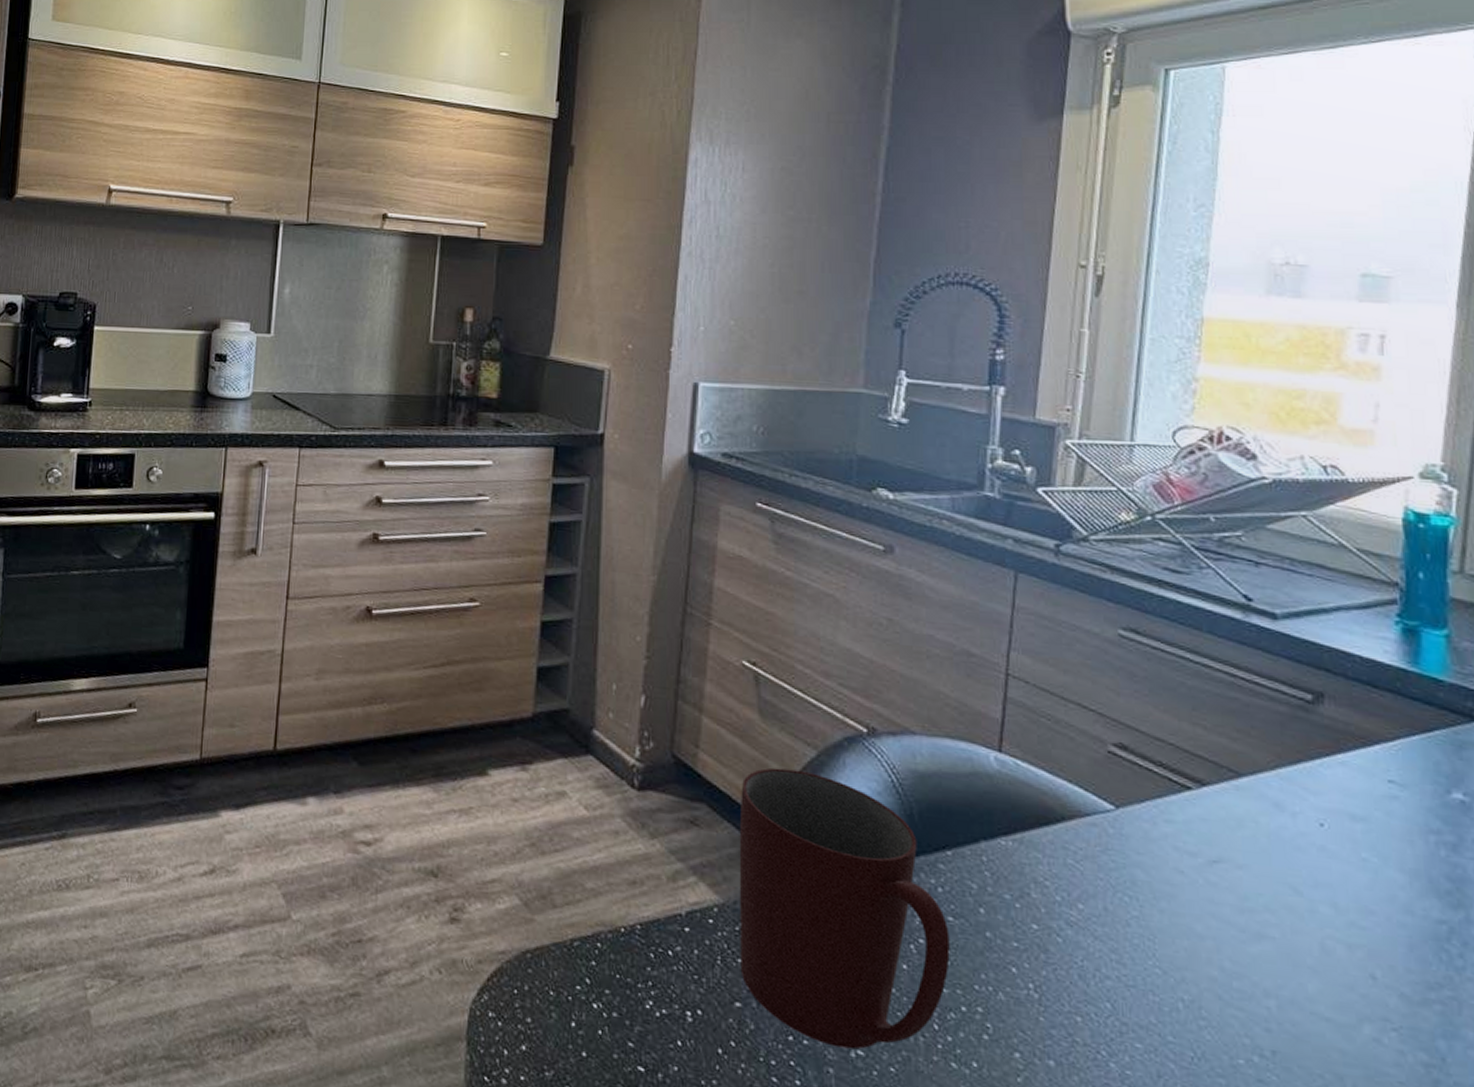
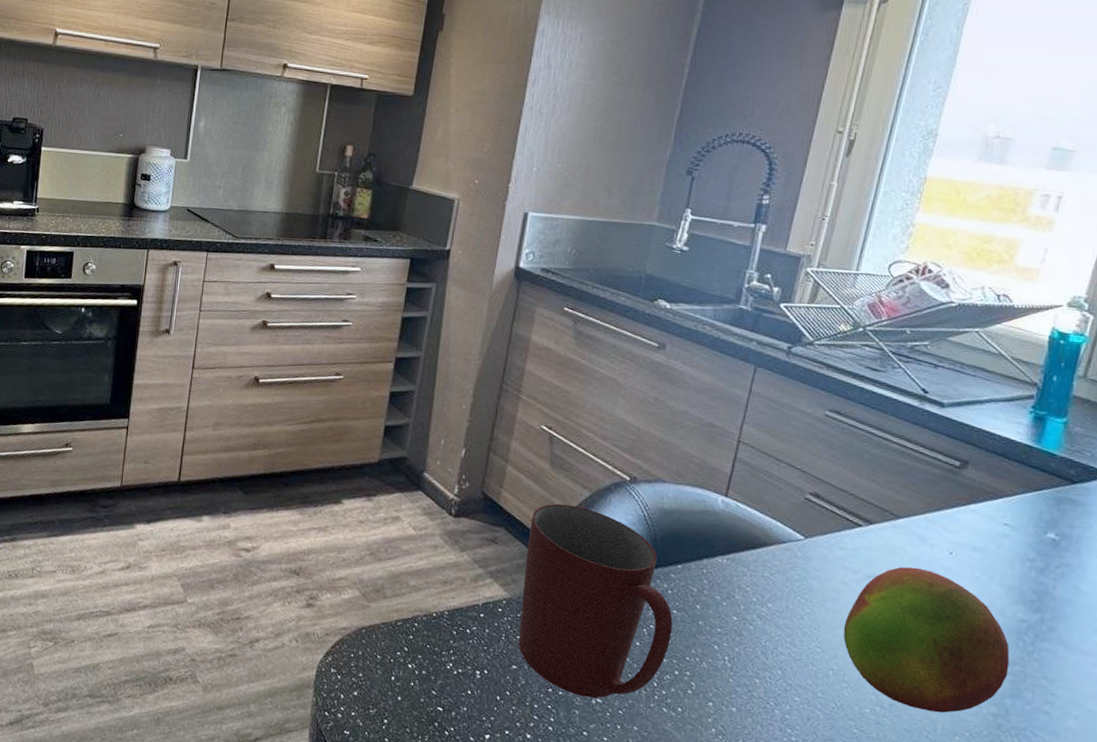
fruit: none [1188,845,1434,1064] -> present [843,566,1010,713]

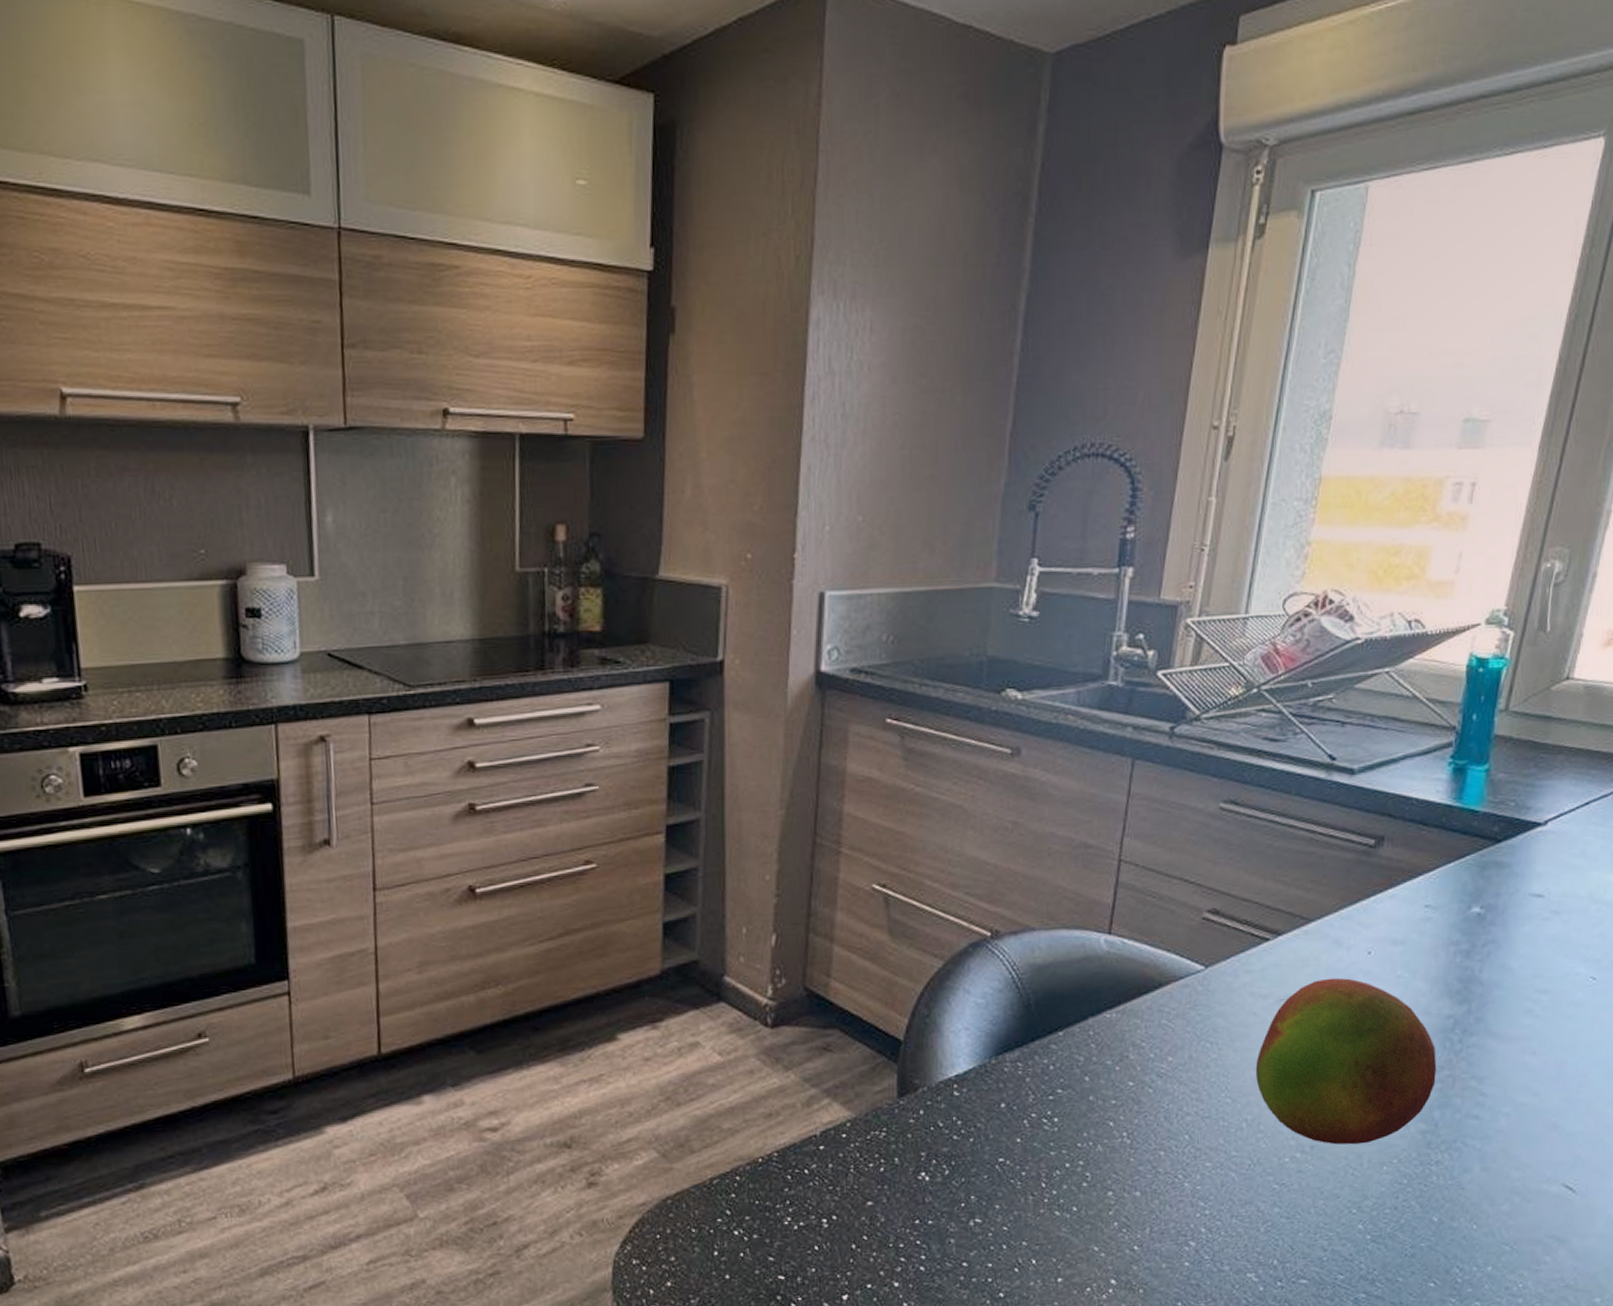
mug: present [518,503,673,699] -> none [870,982,1058,1221]

